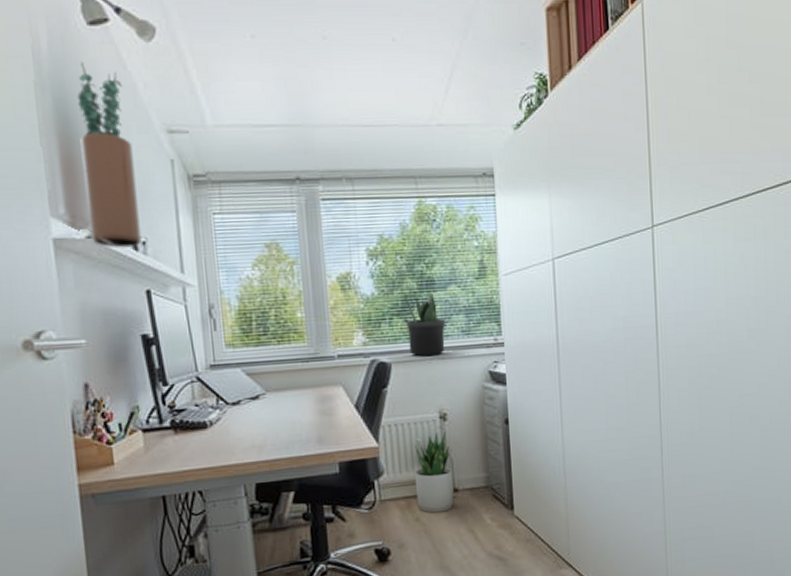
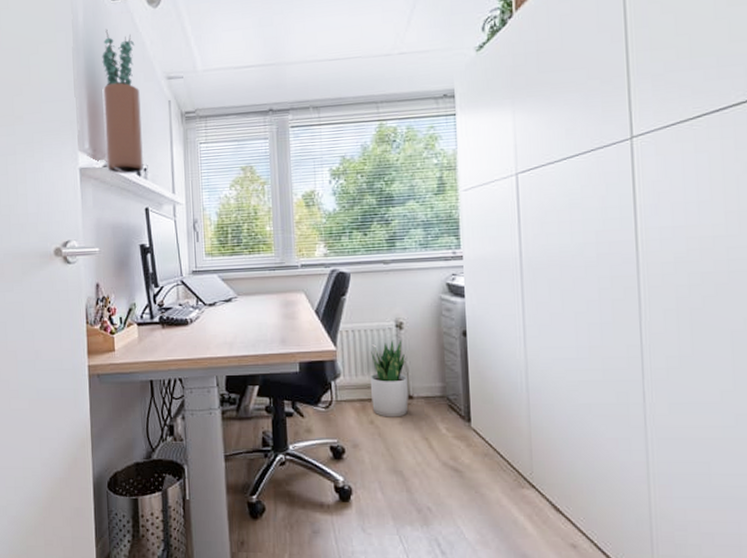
planter: present [404,292,446,357] -> none [364,207,404,268]

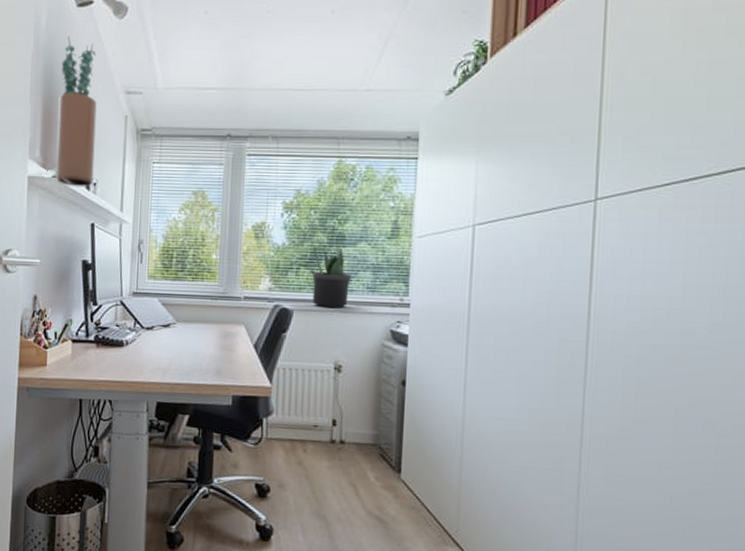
planter: none [364,207,404,268] -> present [312,246,352,309]
planter: present [369,341,409,417] -> none [301,383,343,461]

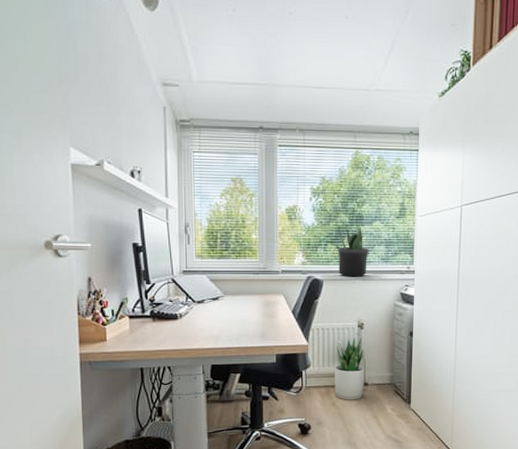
vase: present [56,36,97,187] -> none [95,25,137,175]
planter: none [301,383,343,461] -> present [334,338,366,400]

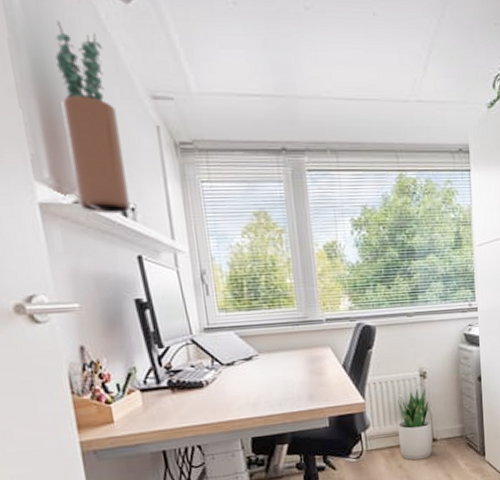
vase: none [95,25,137,175] -> present [55,20,131,214]
planter: present [338,226,370,277] -> none [387,261,426,321]

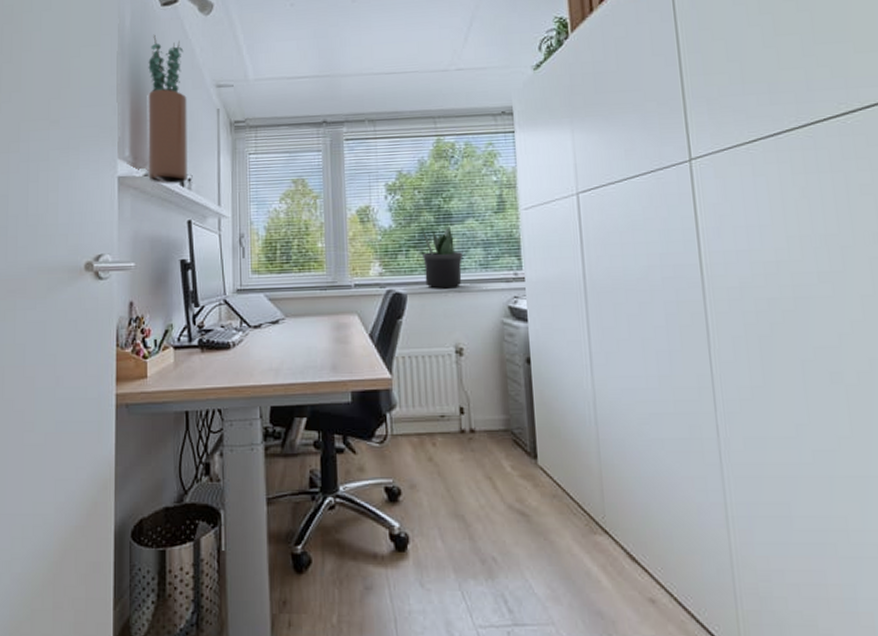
planter: none [387,261,426,321] -> present [421,225,464,289]
planter: present [397,389,433,461] -> none [428,368,470,454]

